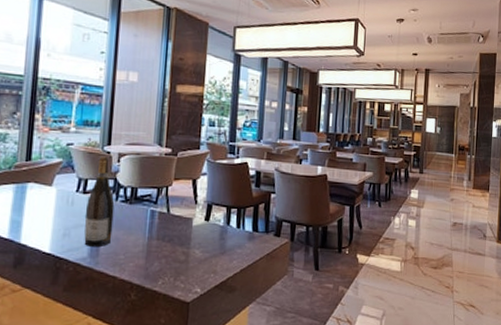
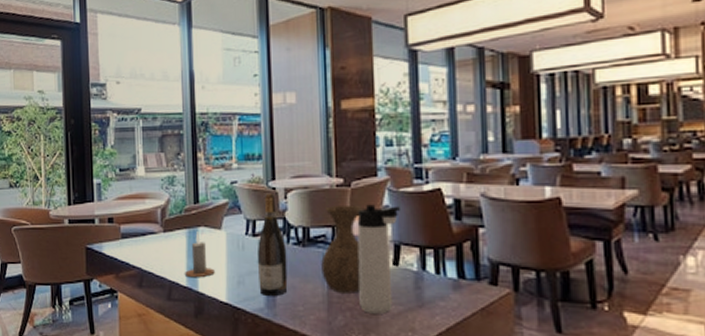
candle: none [8,187,41,231] -> present [185,231,215,278]
vase: none [144,171,185,244] -> present [321,206,363,293]
thermos bottle: none [174,171,215,260] -> present [357,204,400,314]

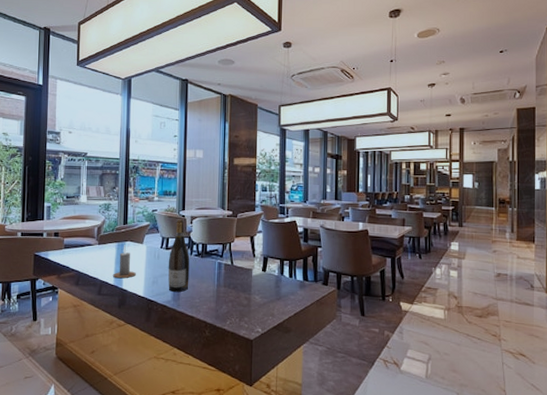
vase: present [321,206,363,293] -> none [213,230,244,290]
thermos bottle: present [357,204,400,314] -> none [238,230,269,304]

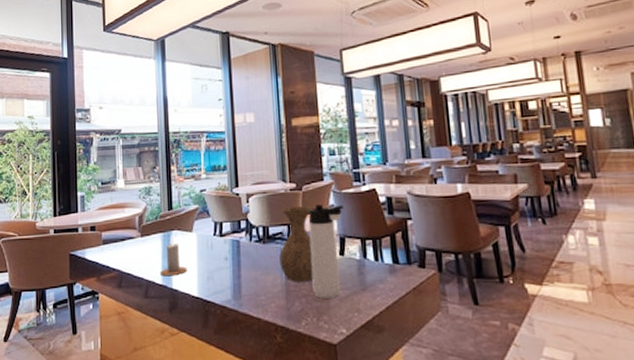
wine bottle: present [168,219,190,292] -> none [224,198,251,288]
vase: none [213,230,244,290] -> present [279,206,314,282]
thermos bottle: none [238,230,269,304] -> present [308,204,343,299]

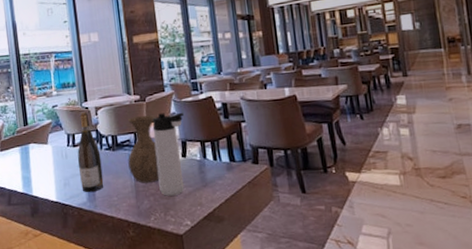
candle: present [161,234,187,276] -> none [21,147,45,185]
wine bottle: none [224,198,251,288] -> present [77,111,104,192]

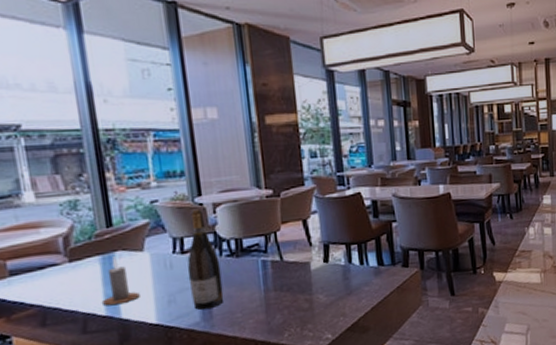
candle: none [21,147,45,185] -> present [103,256,140,306]
vase: present [128,115,160,183] -> none [256,214,296,295]
thermos bottle: present [152,112,184,196] -> none [288,210,327,308]

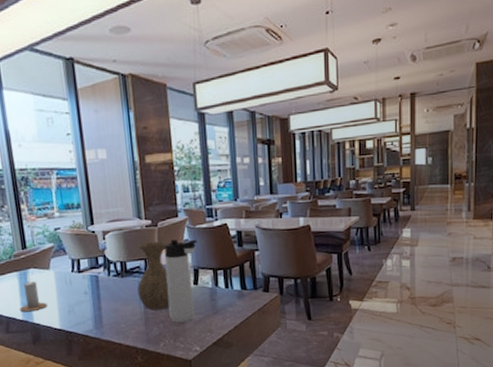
wine bottle: present [187,208,224,310] -> none [83,235,112,319]
vase: none [256,214,296,295] -> present [137,241,170,311]
thermos bottle: none [288,210,327,308] -> present [164,239,197,323]

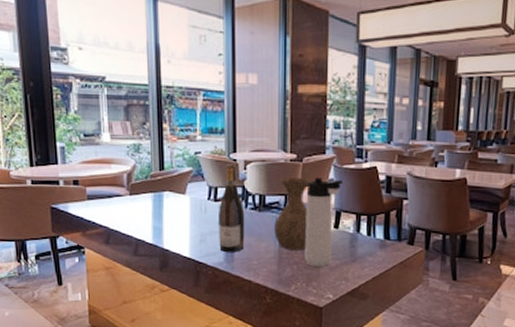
candle: present [20,273,47,312] -> none [151,195,179,237]
wine bottle: none [83,235,112,319] -> present [219,163,245,252]

